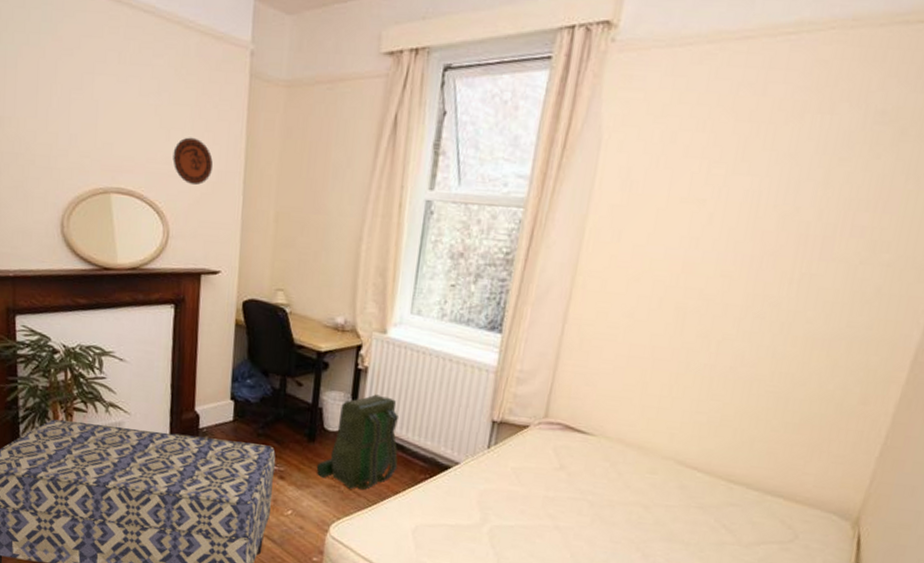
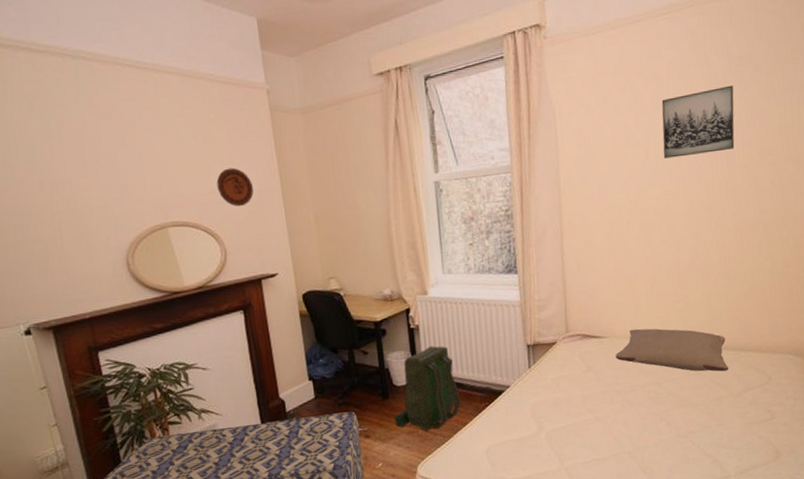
pillow: none [599,433,751,513] -> present [615,328,728,372]
wall art: none [732,147,862,235] -> present [661,85,735,159]

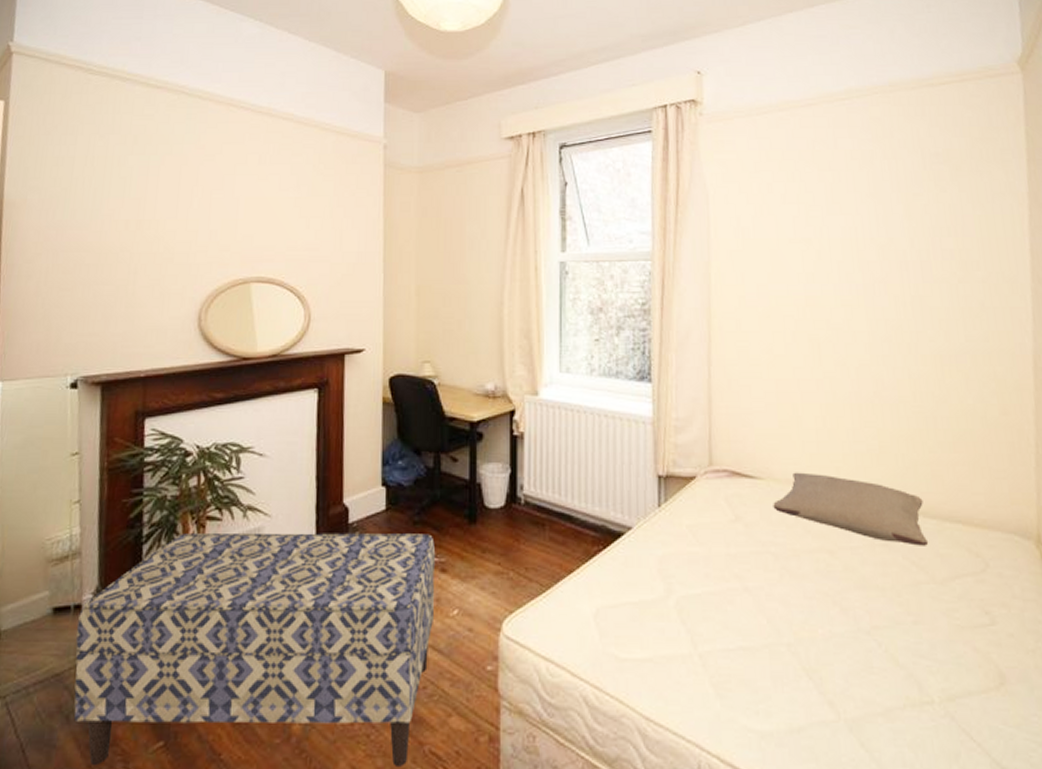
decorative plate: present [216,167,254,207] -> none [313,224,352,268]
backpack: present [394,346,462,431] -> none [480,461,568,574]
wall art: present [661,85,735,159] -> none [838,184,931,262]

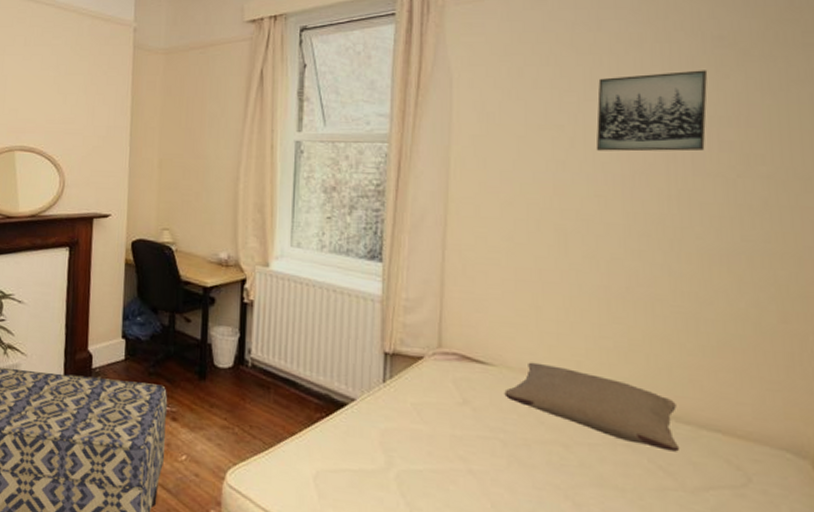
wall art: none [838,184,931,262] -> present [596,70,708,152]

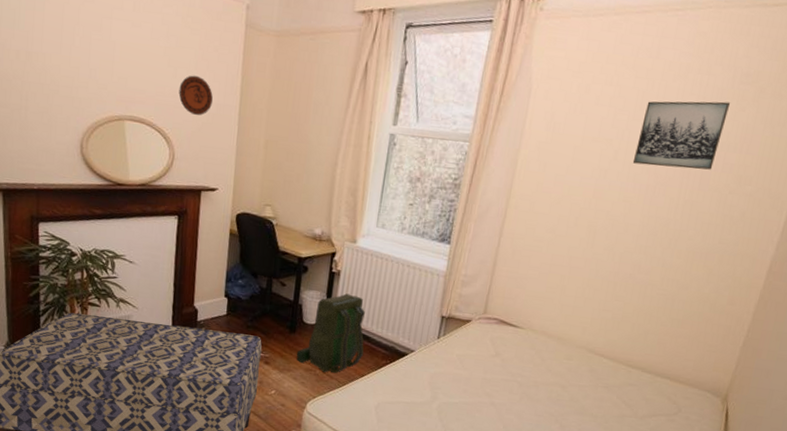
decorative plate: none [68,100,103,140] -> present [179,75,213,116]
backpack: none [208,328,292,431] -> present [296,293,365,373]
pillow: present [504,362,679,452] -> none [527,327,645,392]

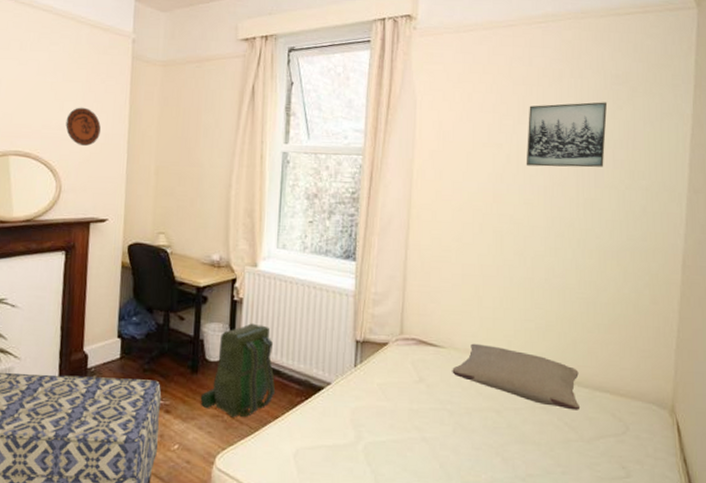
pillow: none [527,327,645,392] -> present [452,343,579,410]

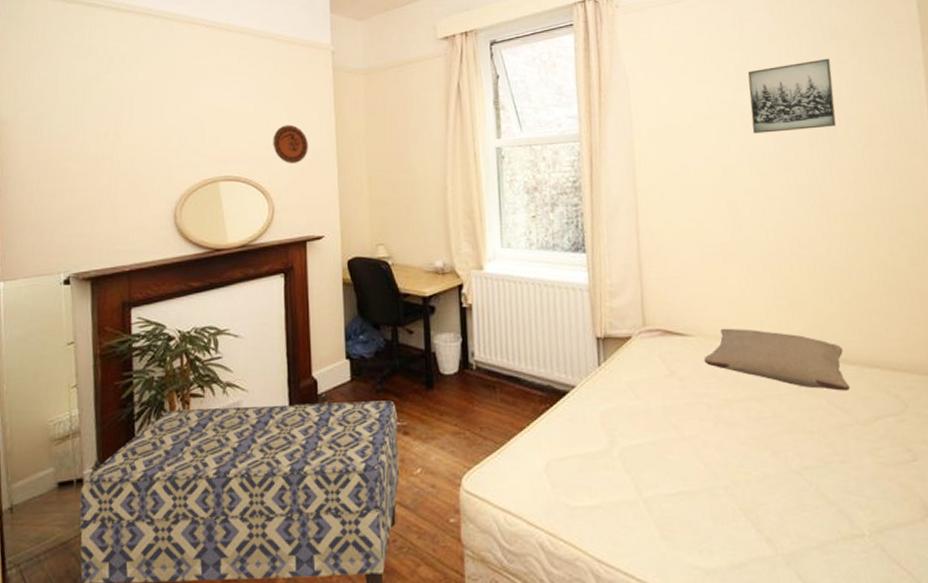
backpack: present [200,323,276,418] -> none [438,330,518,433]

